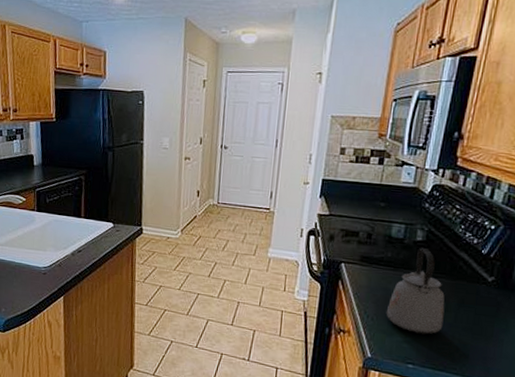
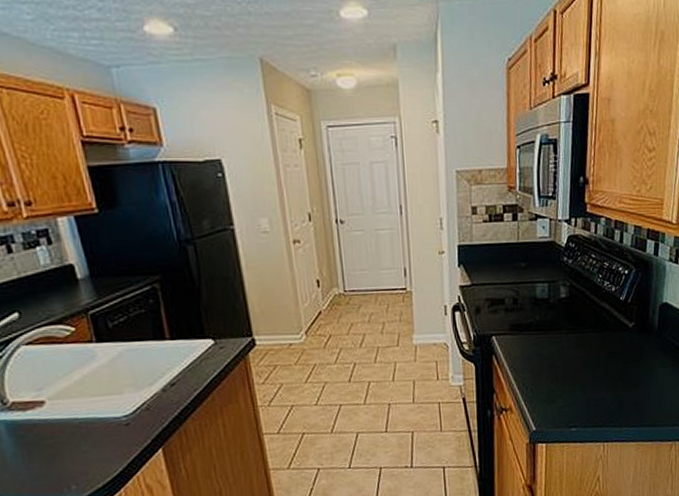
kettle: present [386,248,445,335] -> none [543,305,597,395]

